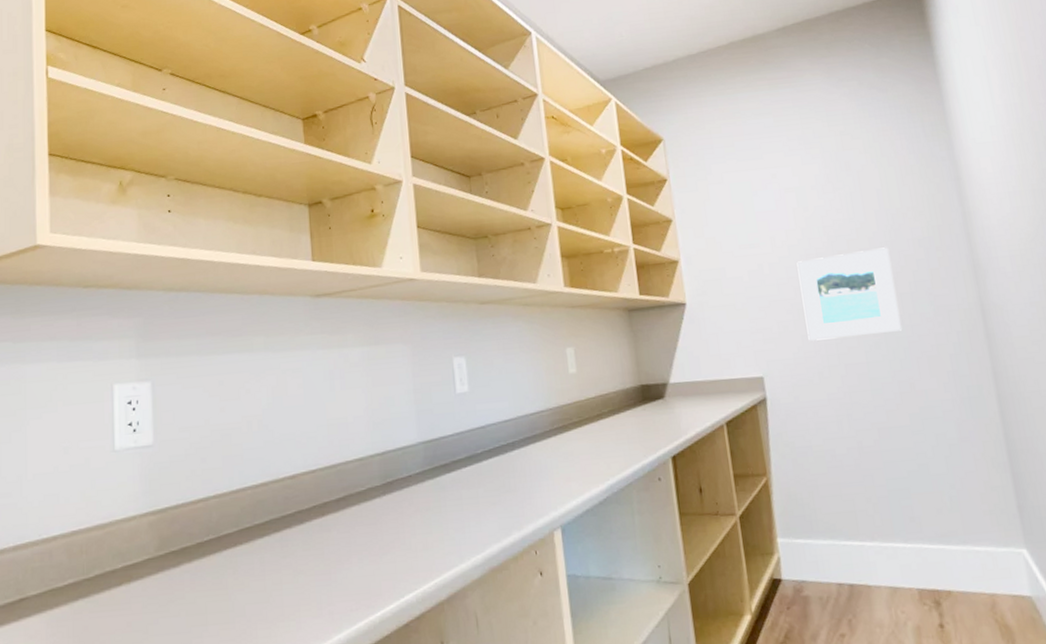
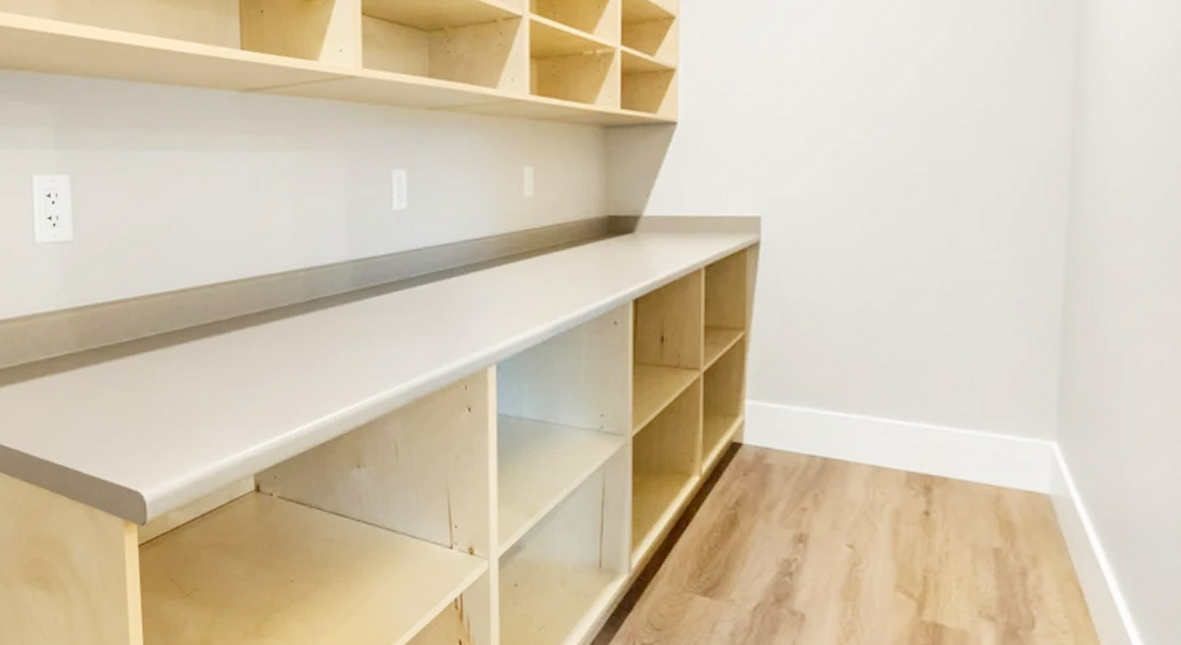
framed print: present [797,247,903,341] -> none [827,64,960,177]

